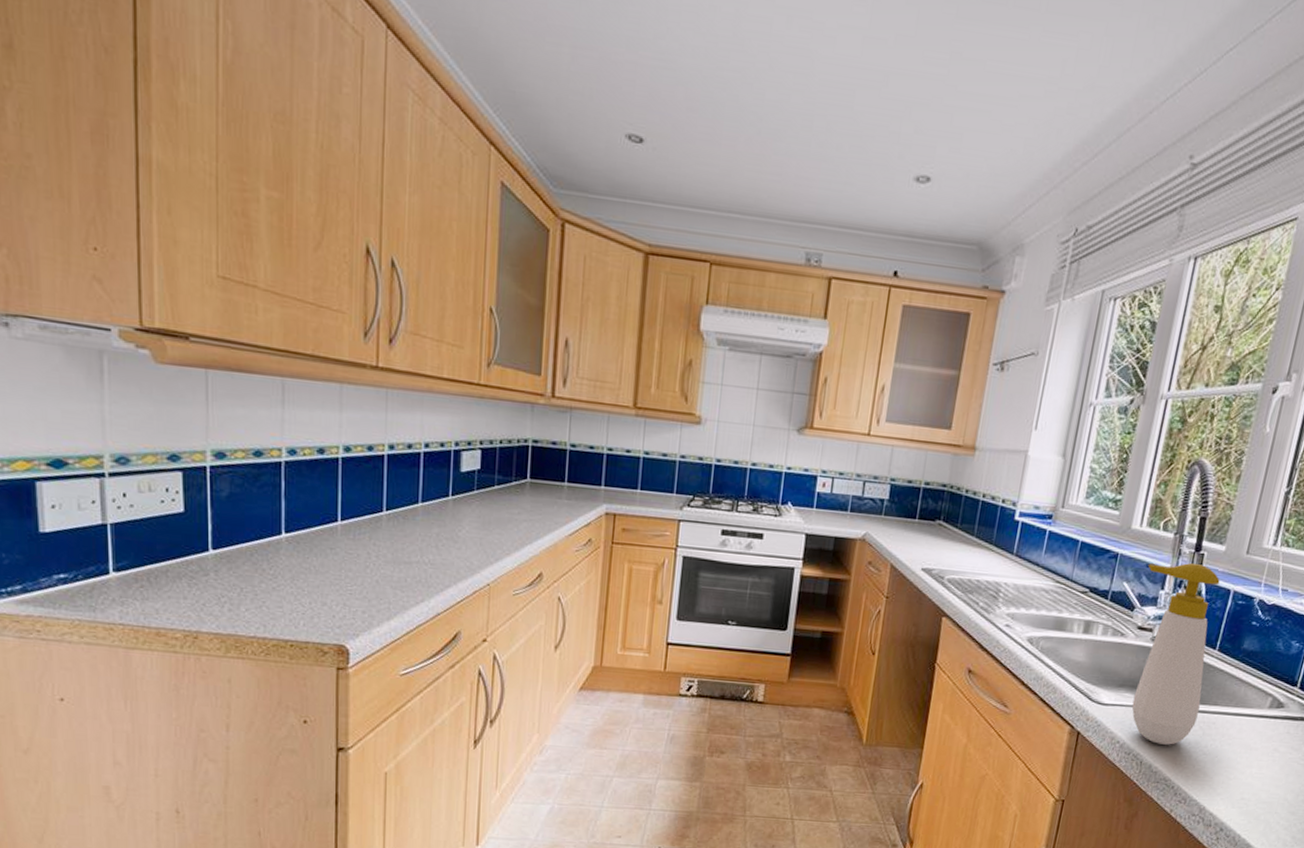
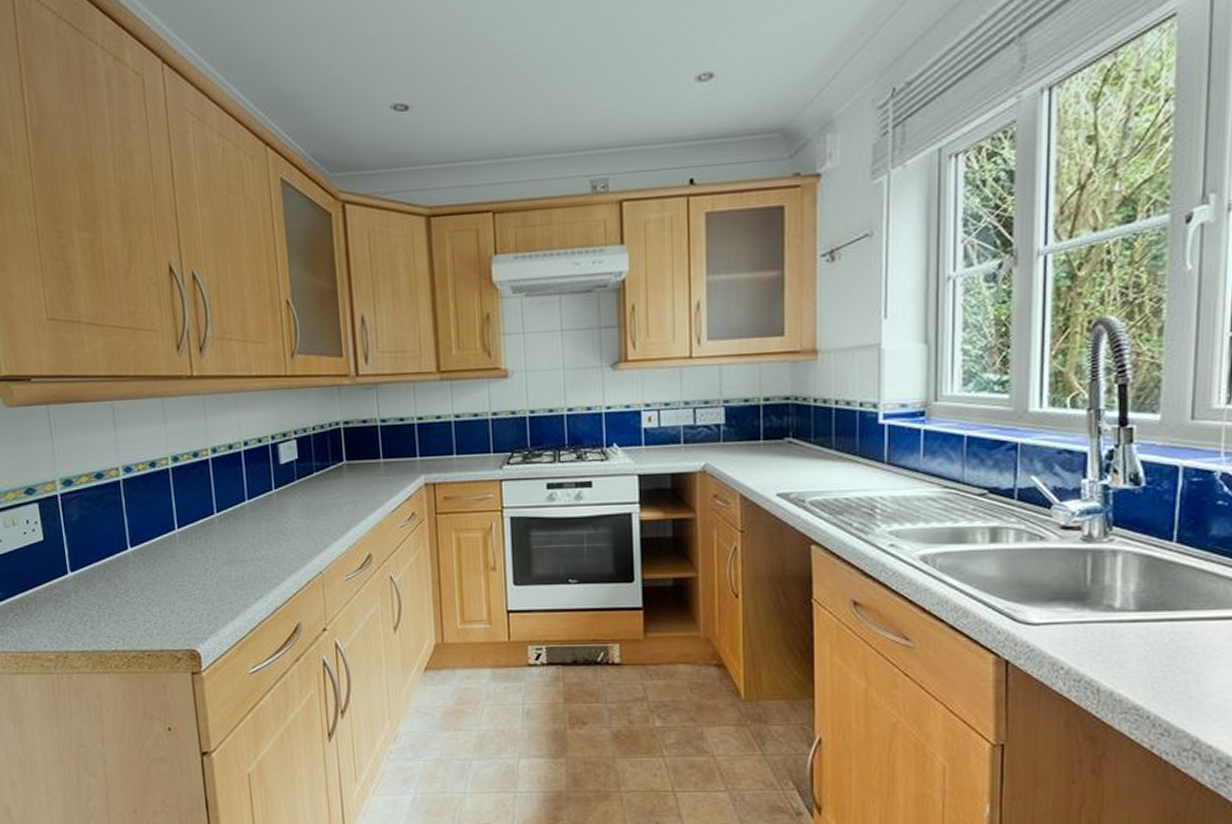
soap bottle: present [1131,563,1220,745] -> none [1059,441,1165,666]

